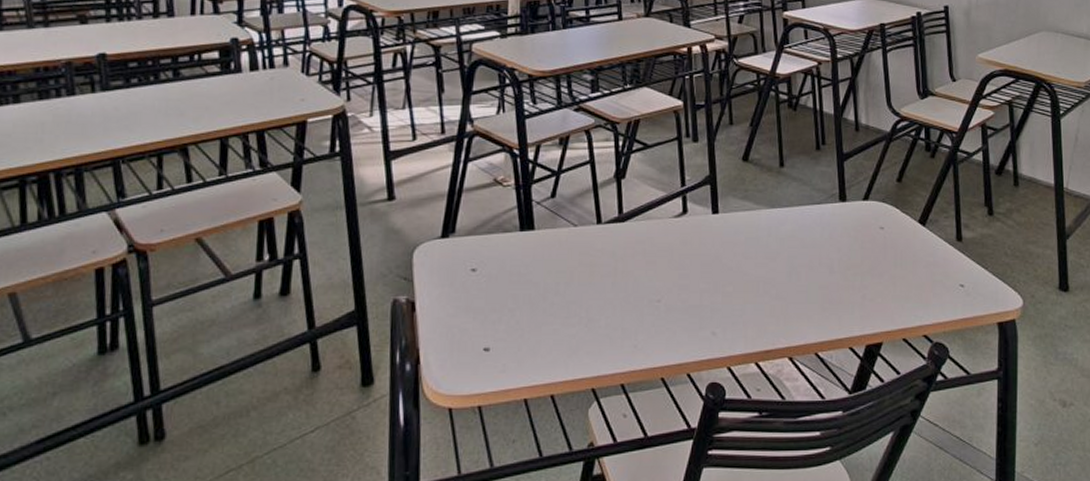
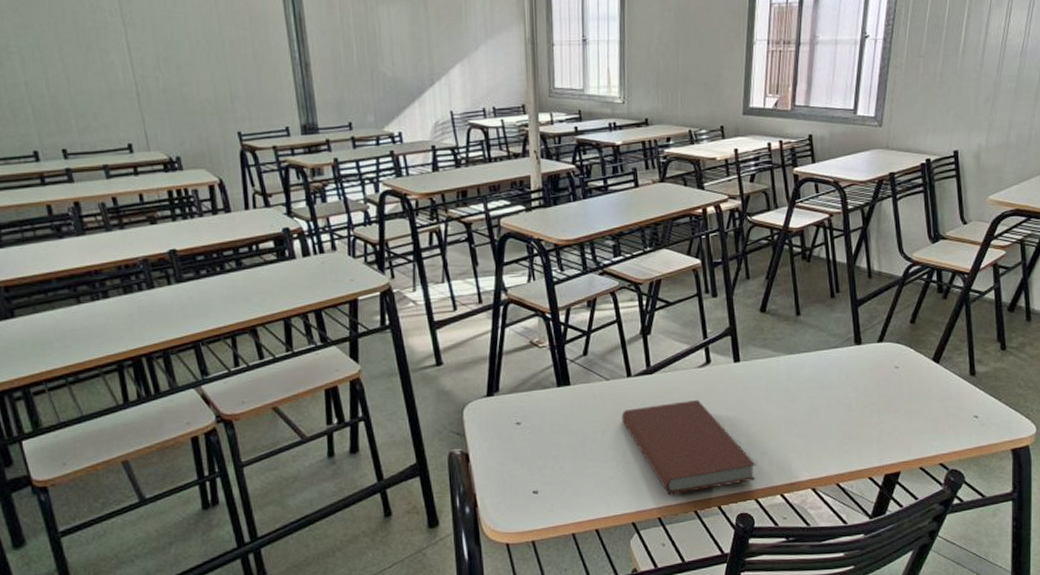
book: none [588,252,730,359] -> present [621,399,756,495]

